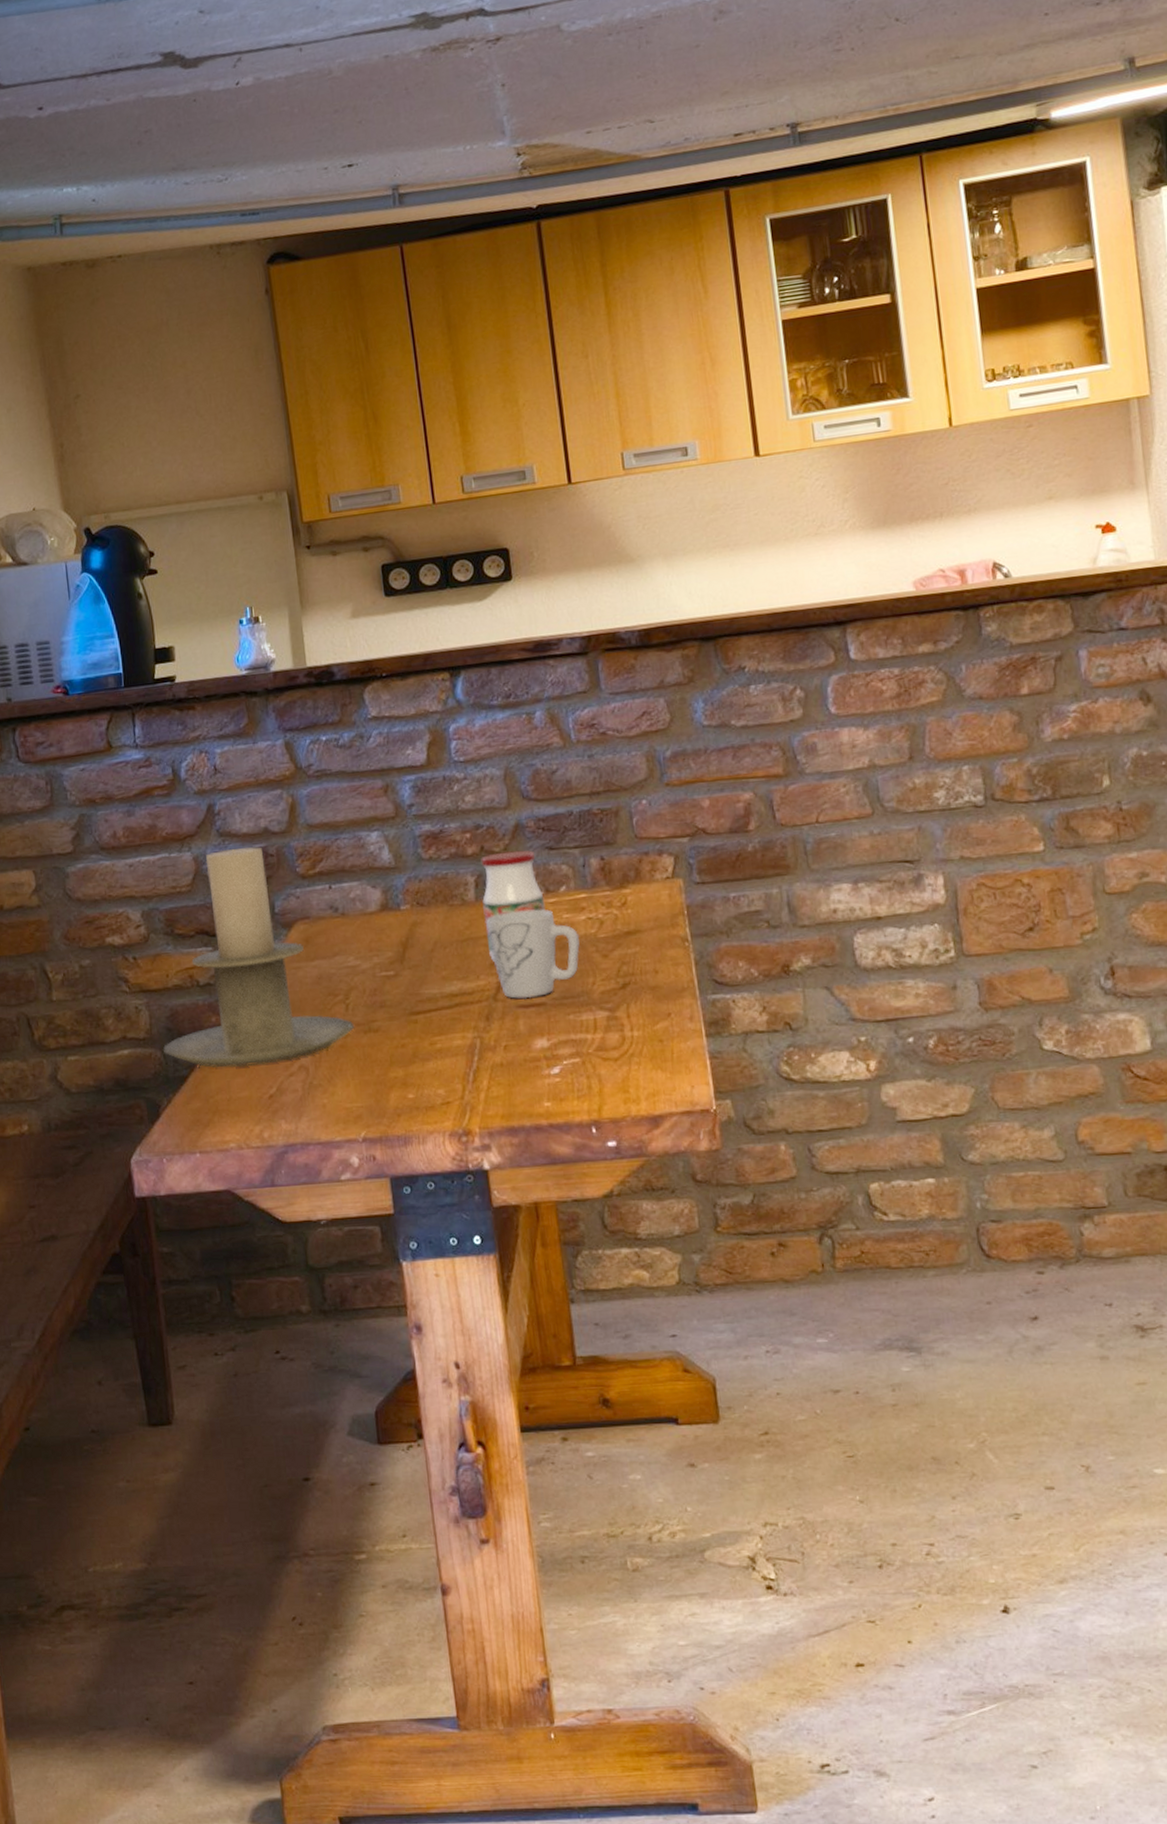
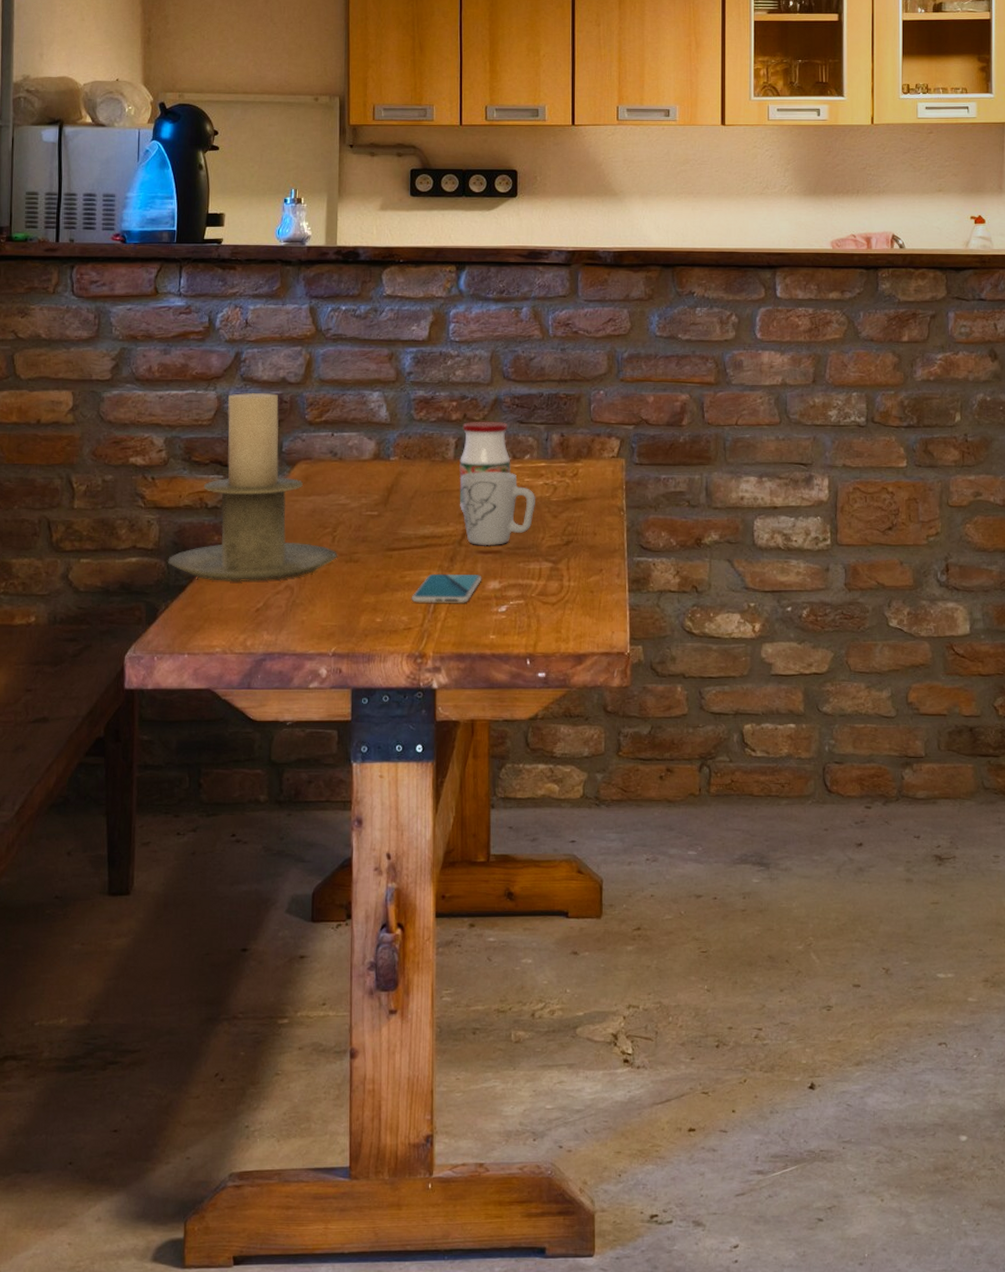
smartphone: none [445,1033,527,1073] -> present [411,574,482,603]

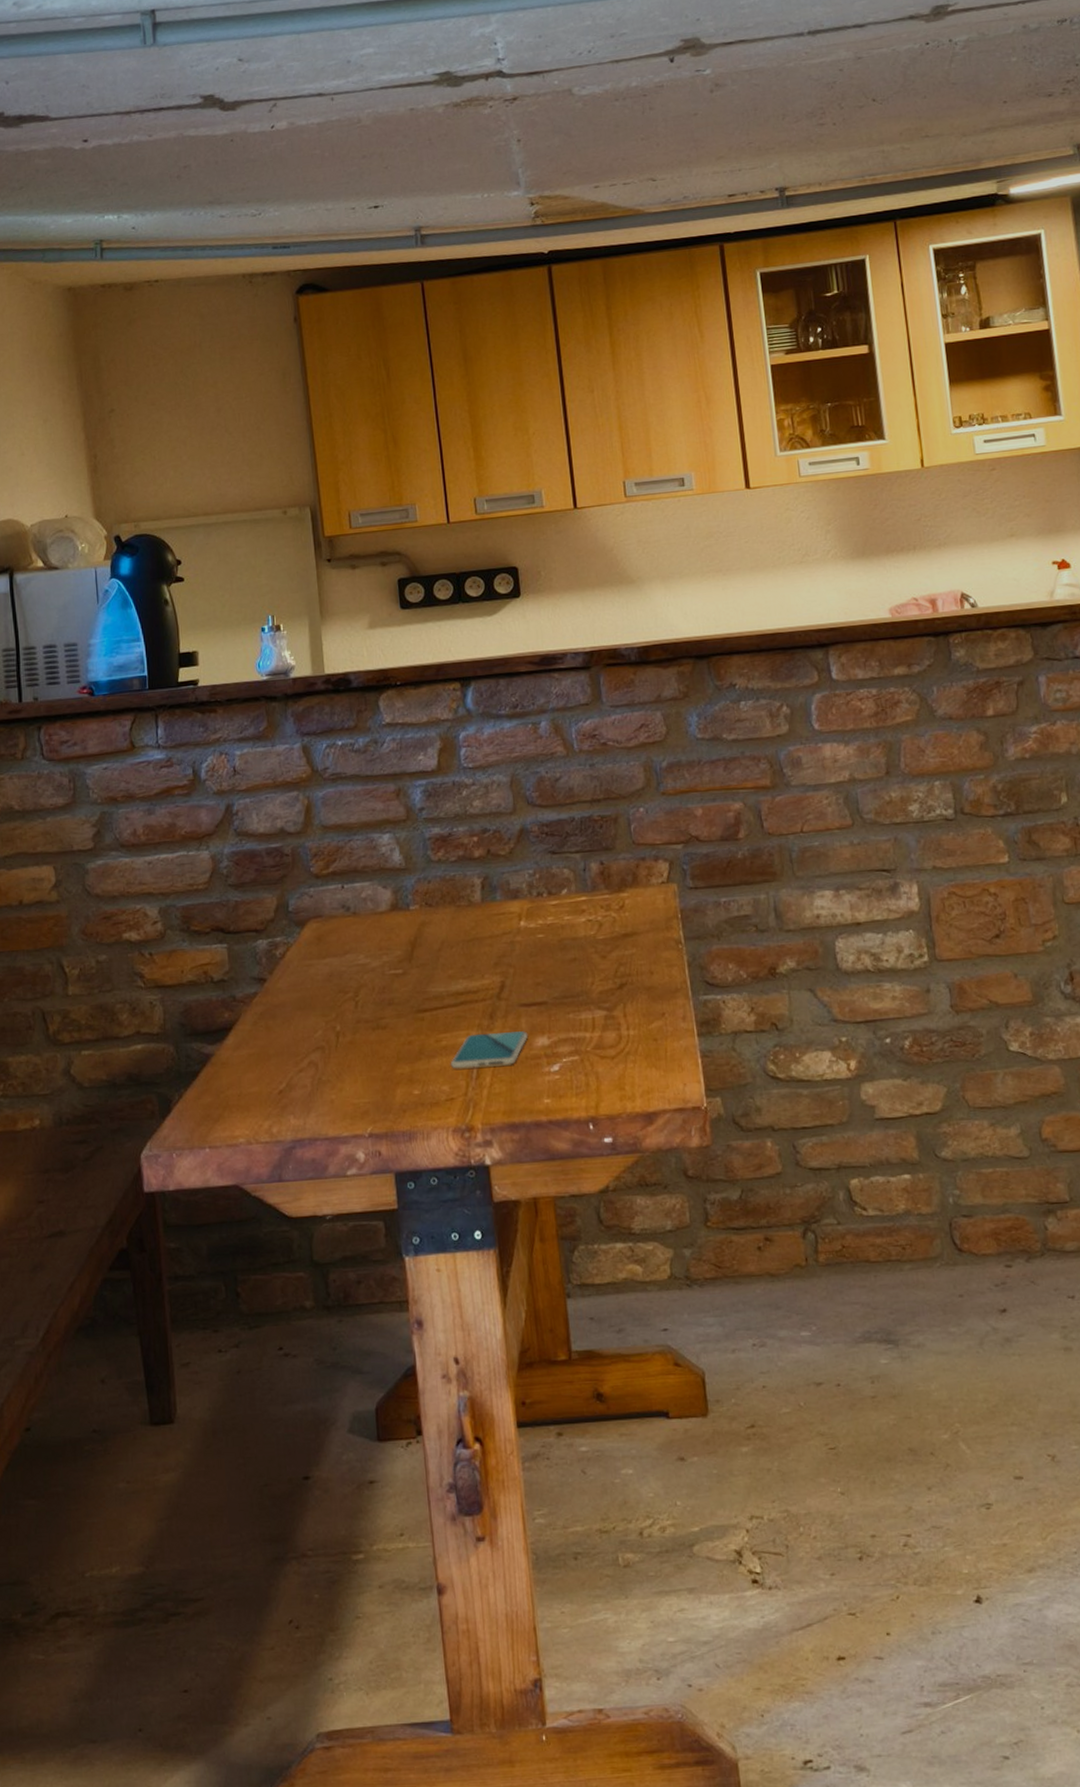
candle holder: present [168,392,338,582] -> none [176,846,364,1064]
jar: present [459,421,511,512] -> none [487,854,548,961]
mug: present [460,471,536,546] -> none [491,911,580,998]

